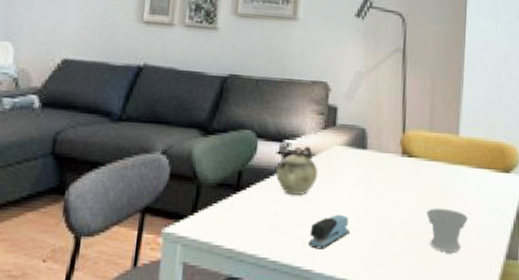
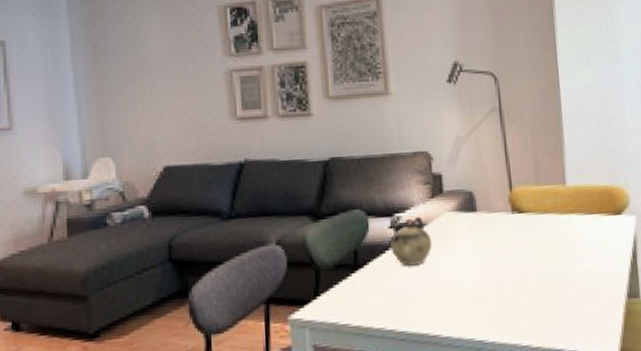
stapler: present [308,214,350,250] -> none [431,278,471,315]
cup: present [426,208,468,252] -> none [544,257,585,300]

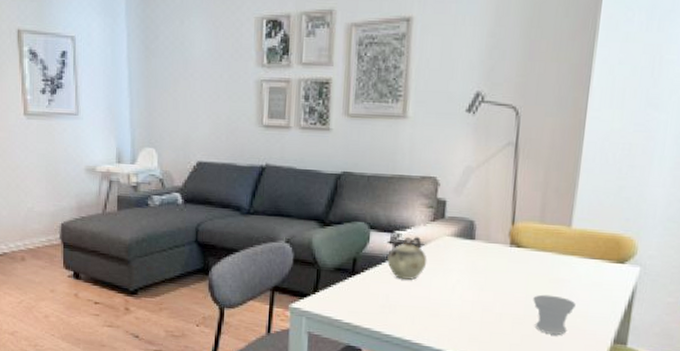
cup: none [544,257,585,300] -> present [533,294,576,335]

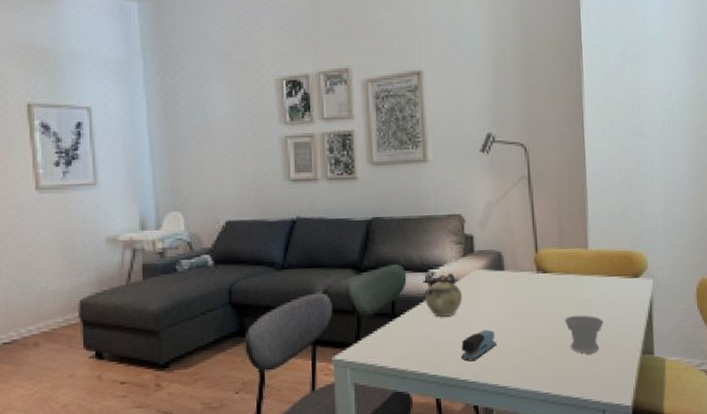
stapler: none [417,297,457,327] -> present [460,329,497,362]

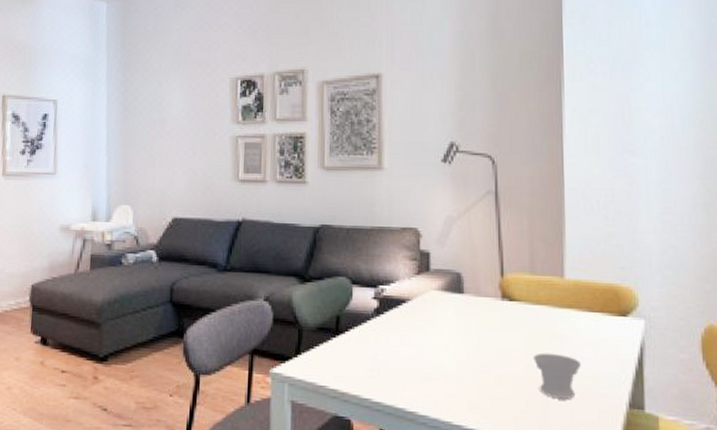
teapot: present [424,272,463,317] -> none [372,291,415,339]
stapler: present [460,329,497,362] -> none [409,358,452,392]

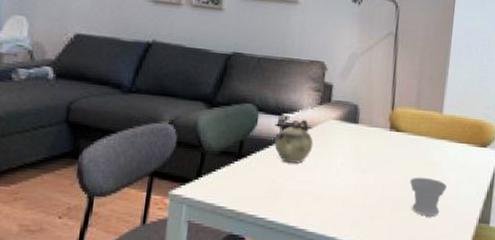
teapot: none [372,291,415,339] -> present [274,119,314,163]

